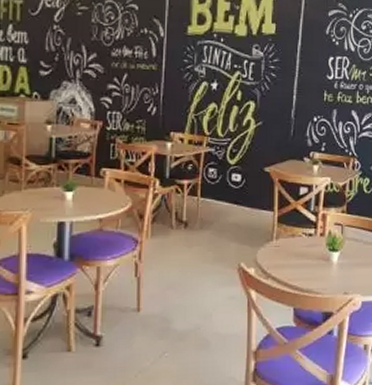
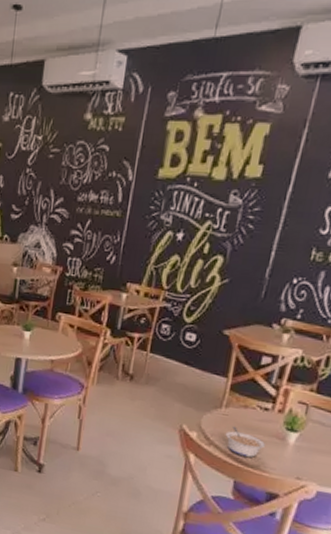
legume: none [279,255,315,282] -> present [225,426,266,458]

